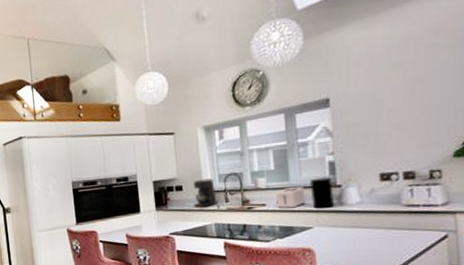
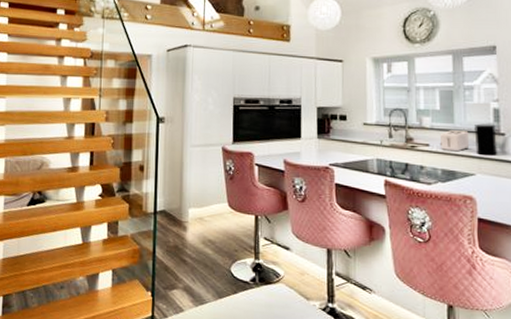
coffee maker: present [194,178,217,208] -> none [357,111,381,141]

